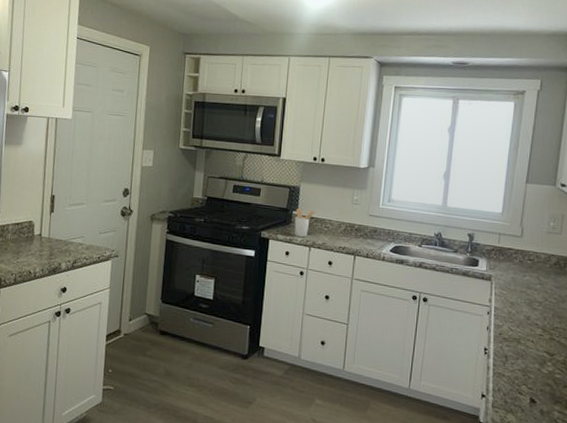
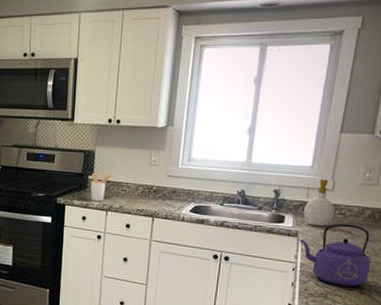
kettle: none [492,269,559,332] -> present [299,224,371,287]
soap bottle: none [496,225,524,272] -> present [304,179,335,227]

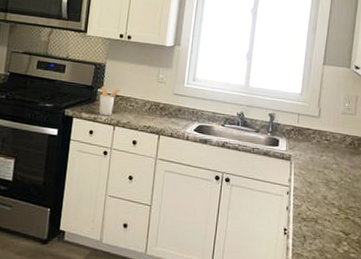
kettle: present [299,224,371,287] -> none [292,149,354,212]
soap bottle: present [304,179,335,227] -> none [295,106,321,152]

